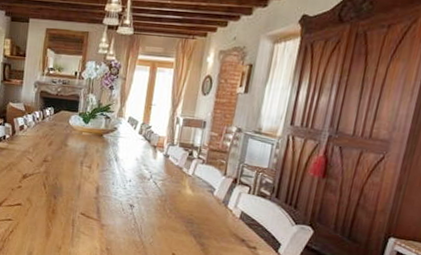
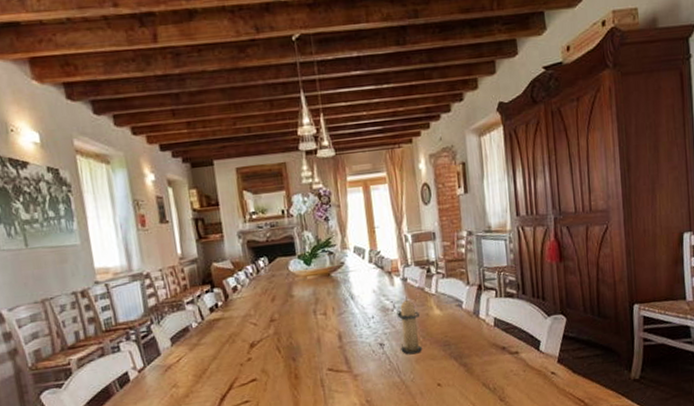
candle: none [147,171,173,223] -> present [397,297,423,355]

